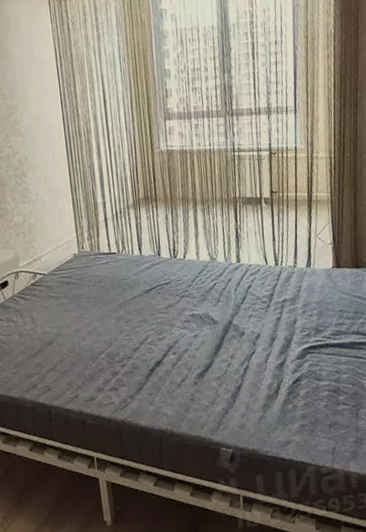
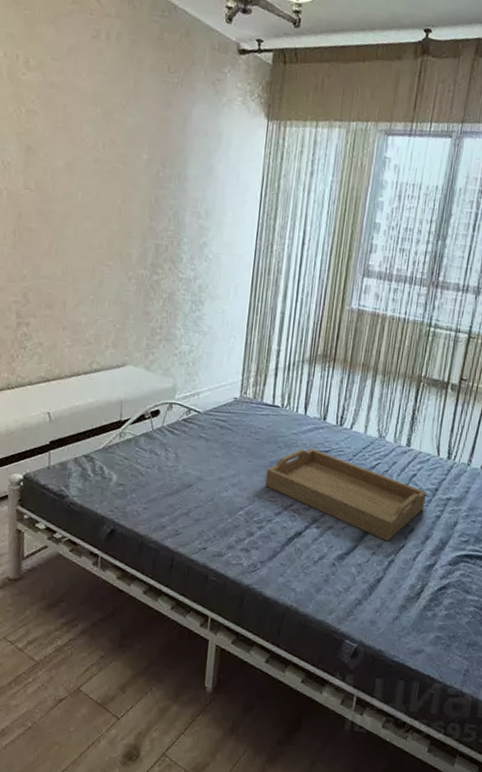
serving tray: none [117,284,265,351] -> present [265,449,426,541]

